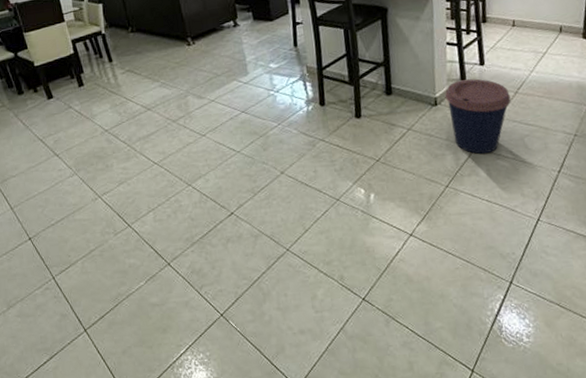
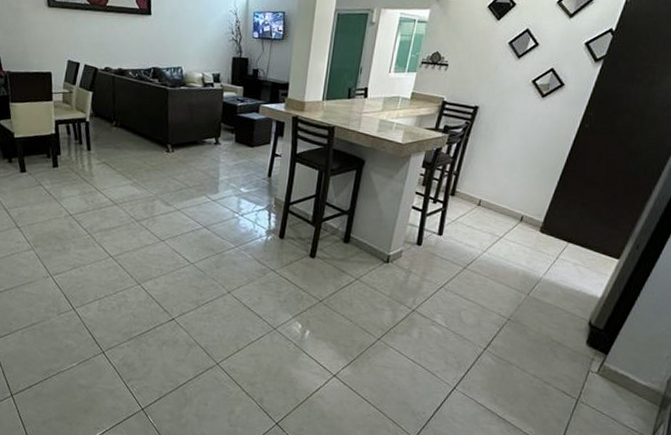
coffee cup: present [445,78,511,154] -> none [396,244,459,318]

